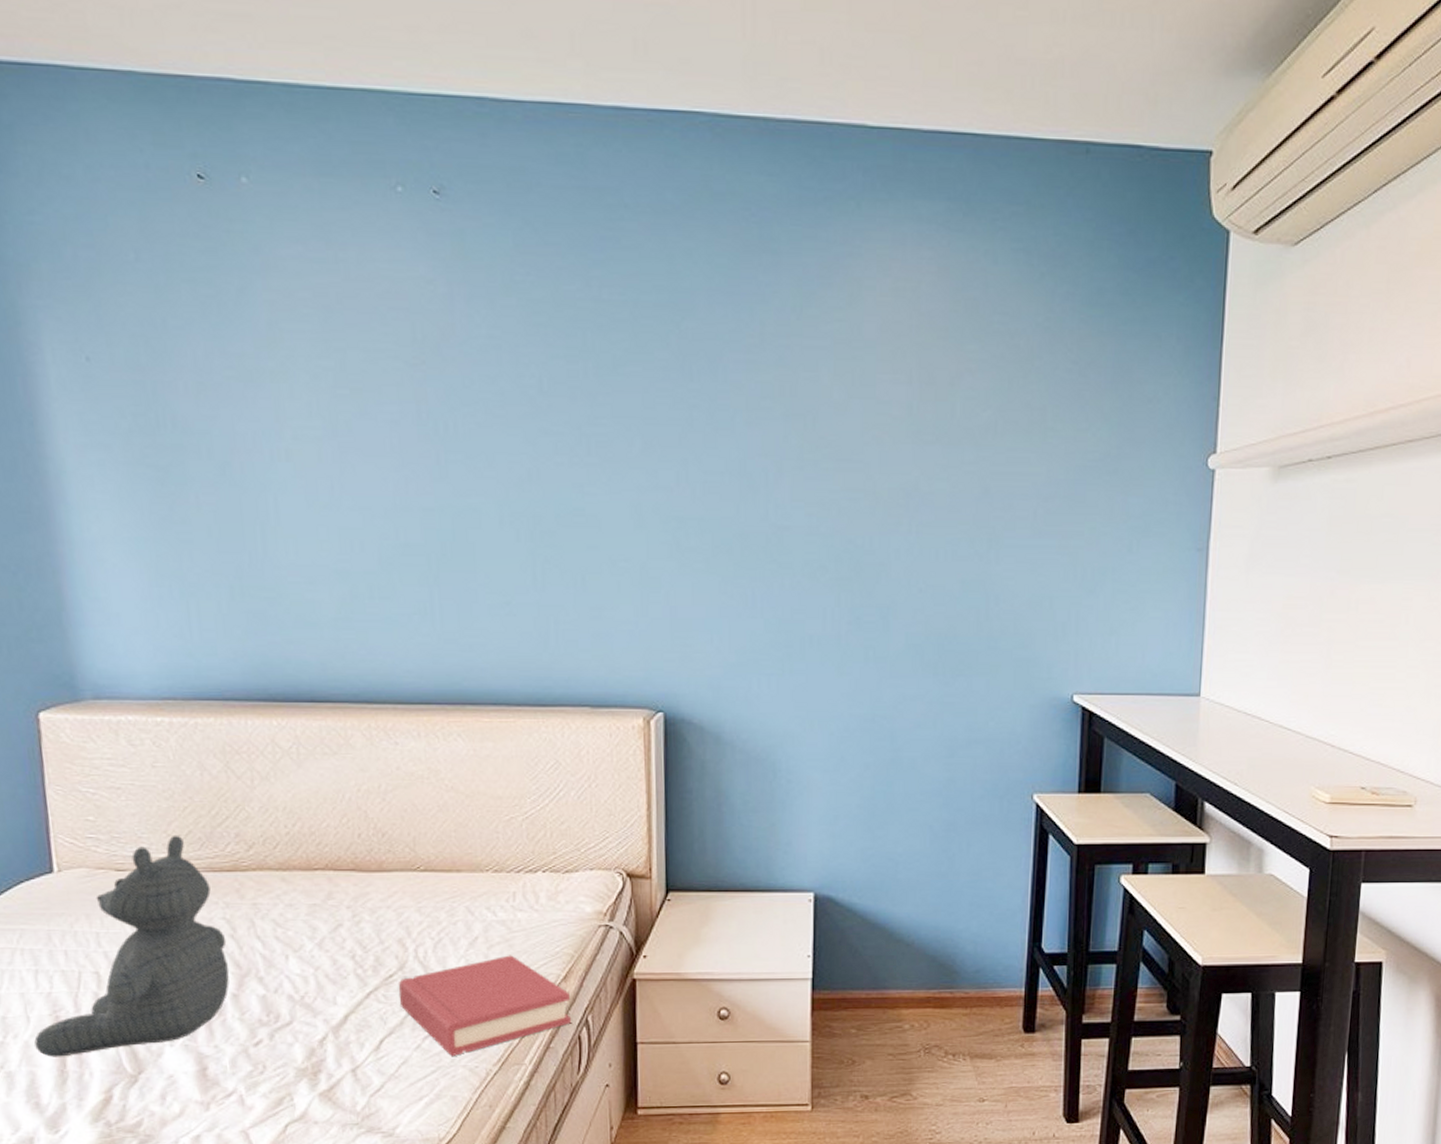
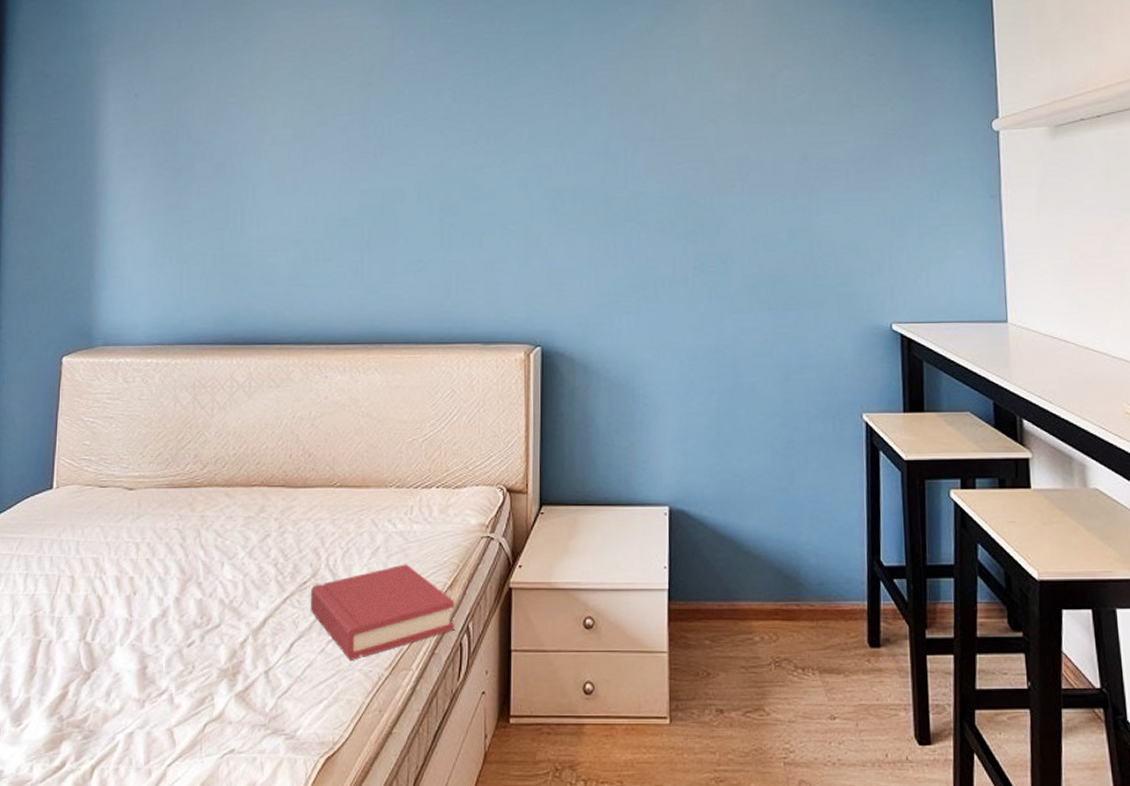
teddy bear: present [34,834,230,1057] -> none [15,456,177,654]

